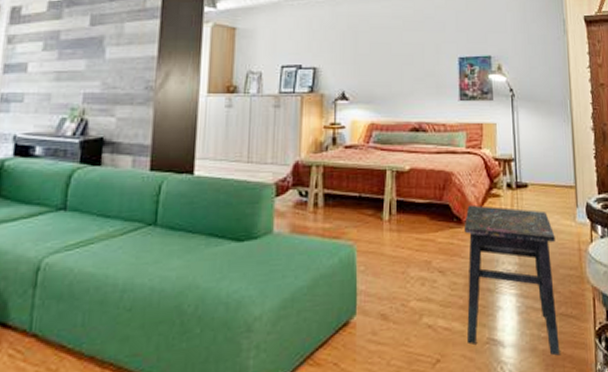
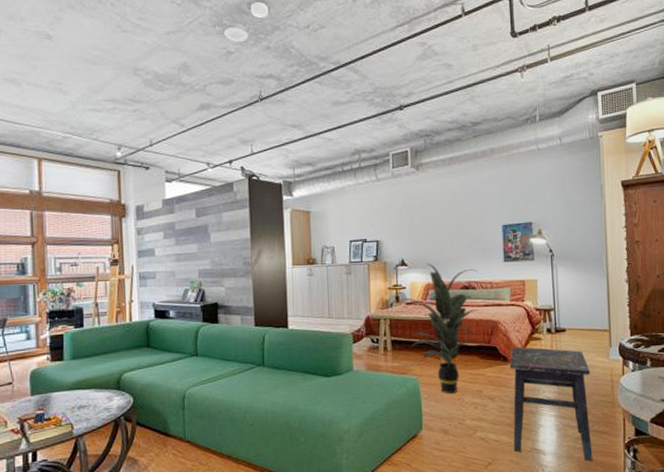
indoor plant: none [337,98,431,265] -> present [400,263,479,394]

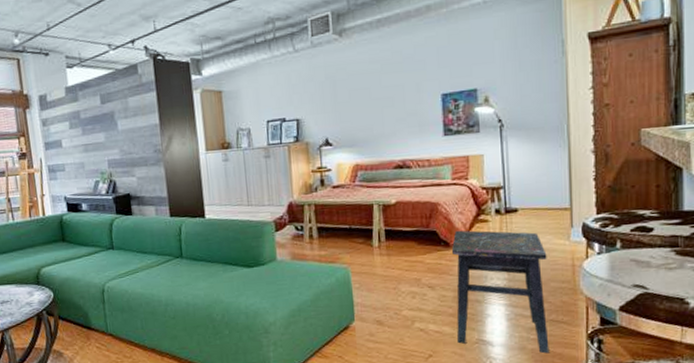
indoor plant: present [400,263,479,394] -> none [325,141,415,283]

